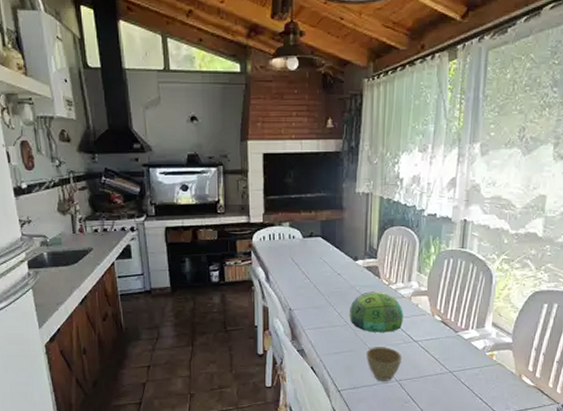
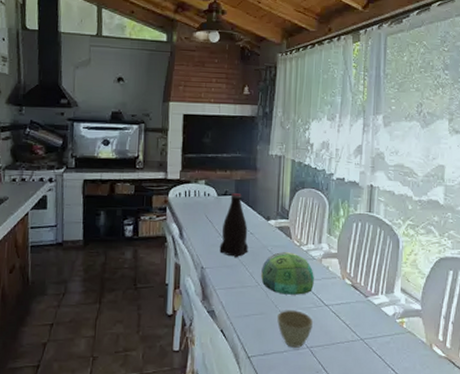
bottle: none [307,234,336,298] -> present [219,193,249,257]

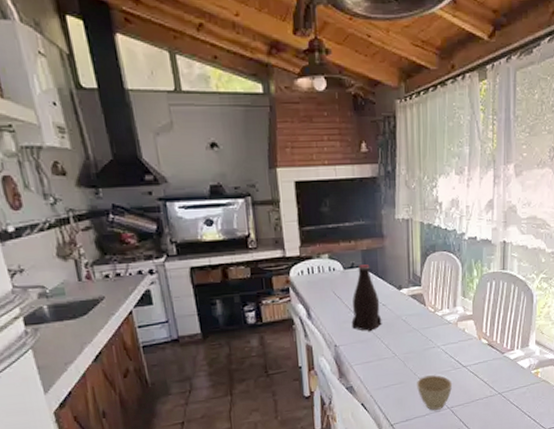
bowl: present [261,251,314,295] -> none [397,319,451,362]

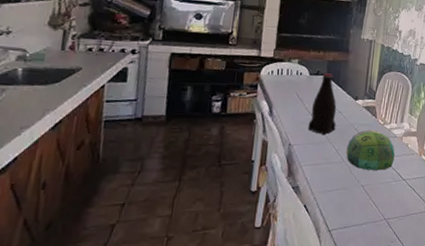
bowl: none [397,319,451,362] -> present [346,129,395,170]
cup: present [417,375,452,410] -> none [358,185,391,220]

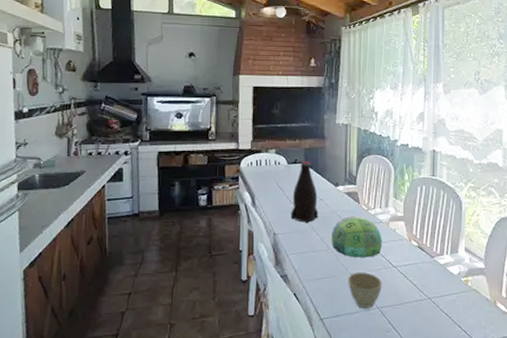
cup: none [358,185,391,220] -> present [348,272,382,309]

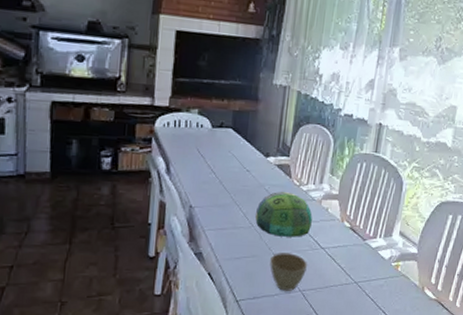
bottle: present [291,161,319,222] -> none [211,125,244,196]

